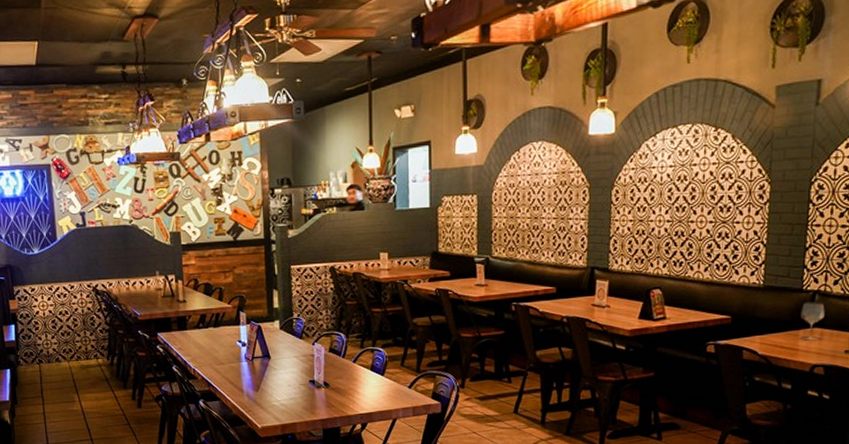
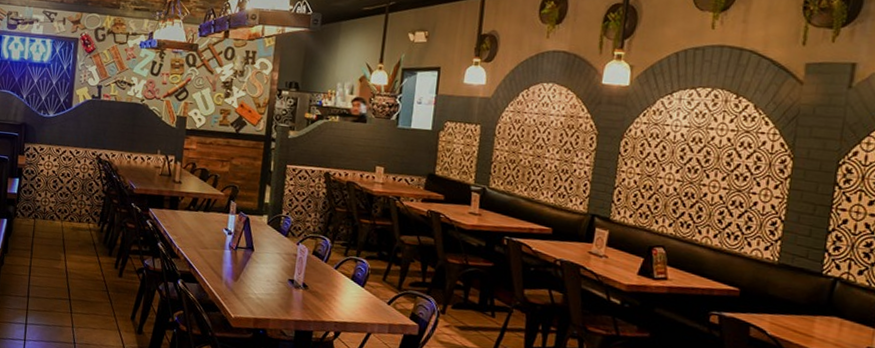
wine glass: present [800,302,826,342] -> none [817,287,847,332]

